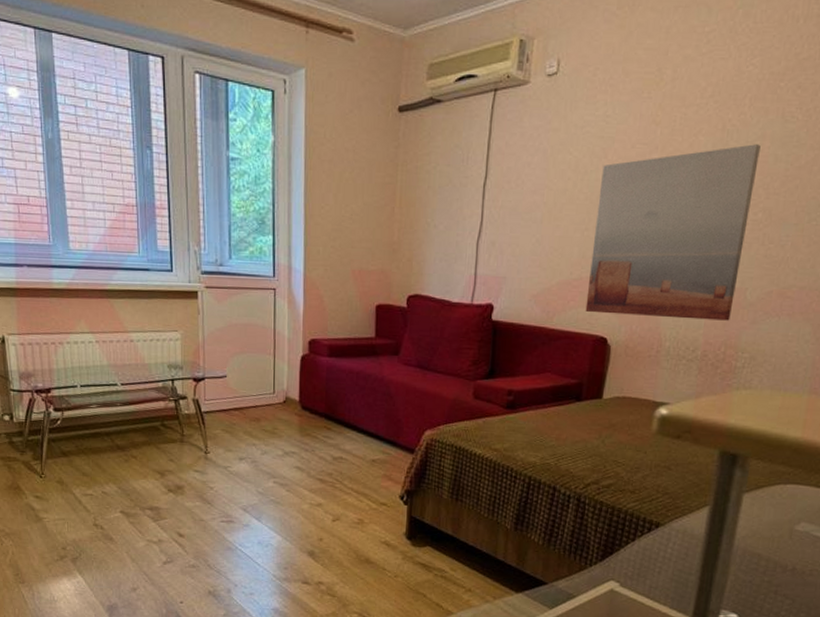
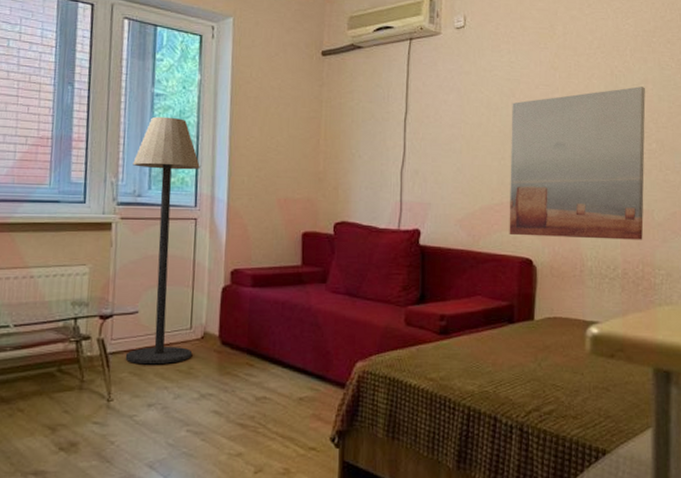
floor lamp: none [213,182,277,424] -> present [125,116,200,365]

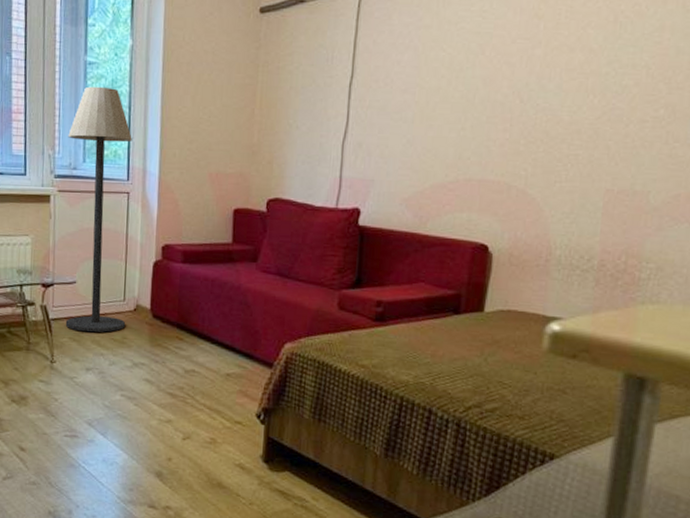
wall art: present [509,86,646,240] -> none [463,36,659,227]

